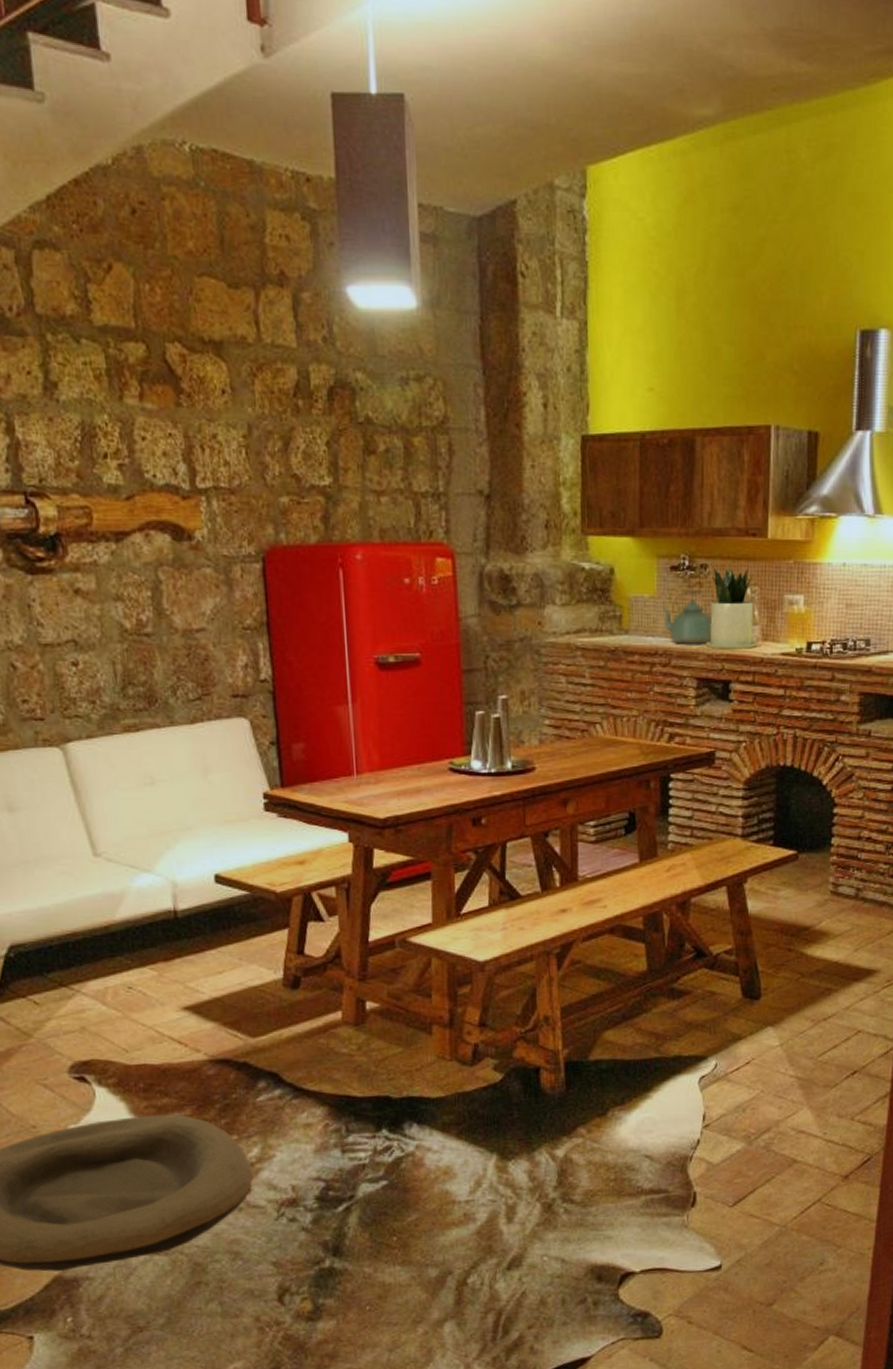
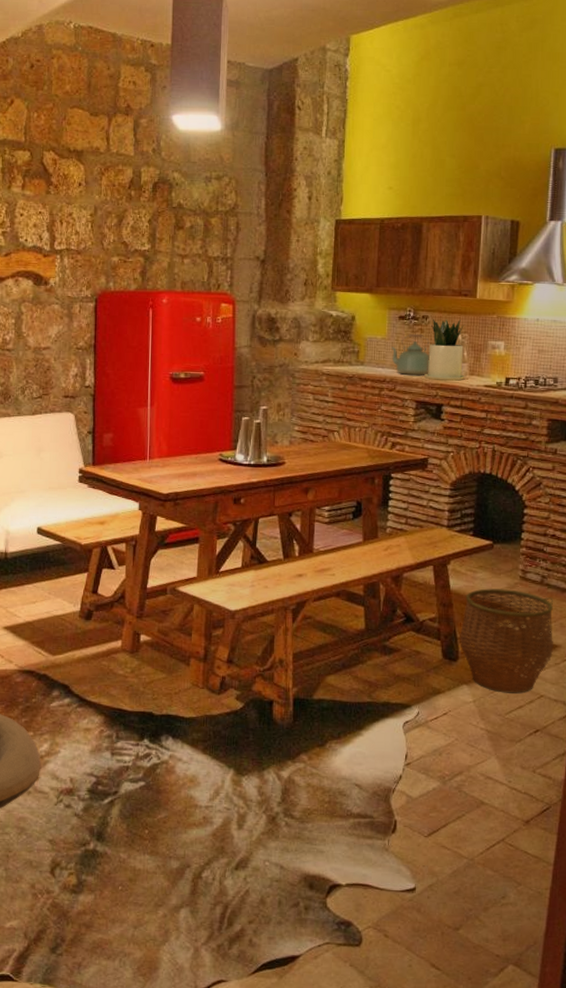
basket: none [760,907,871,1032] -> present [458,587,553,694]

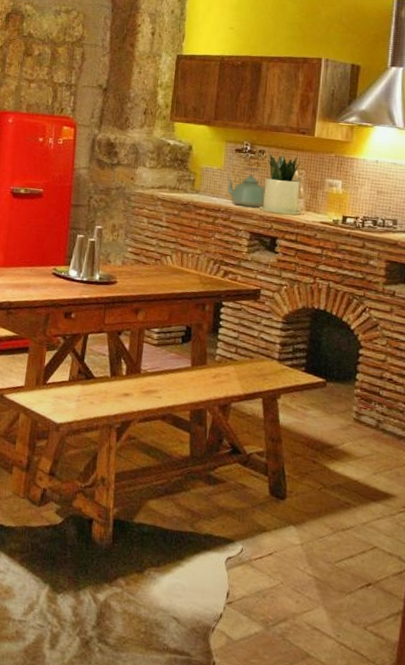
basket: present [458,587,553,694] -> none [287,427,389,542]

